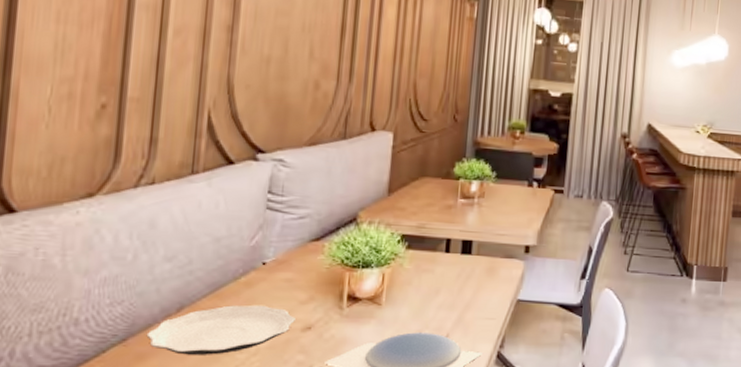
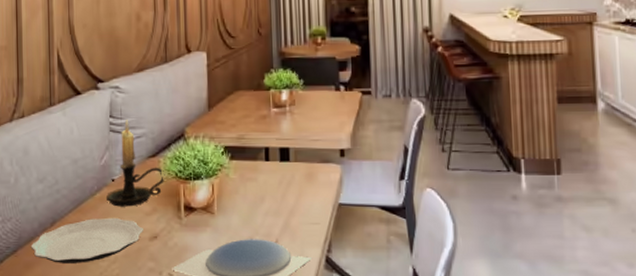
candle holder: none [252,198,329,294] -> present [105,120,165,207]

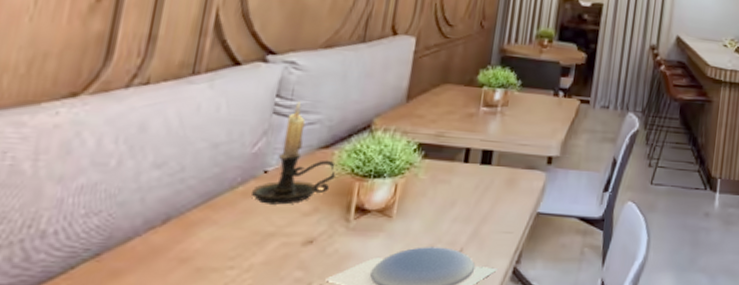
plate: present [30,217,143,263] -> none [124,216,296,272]

